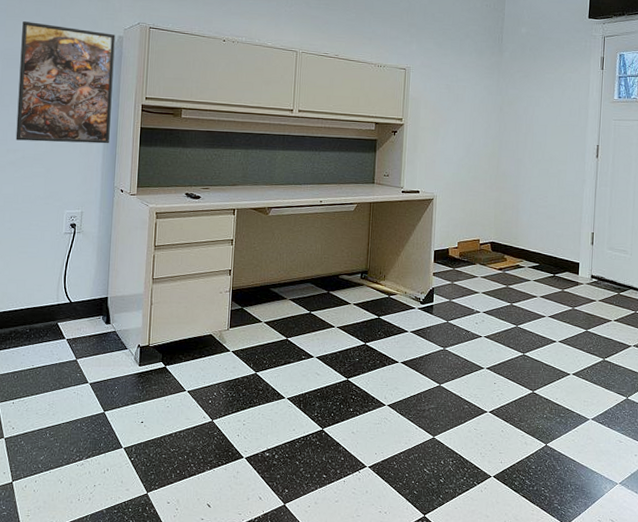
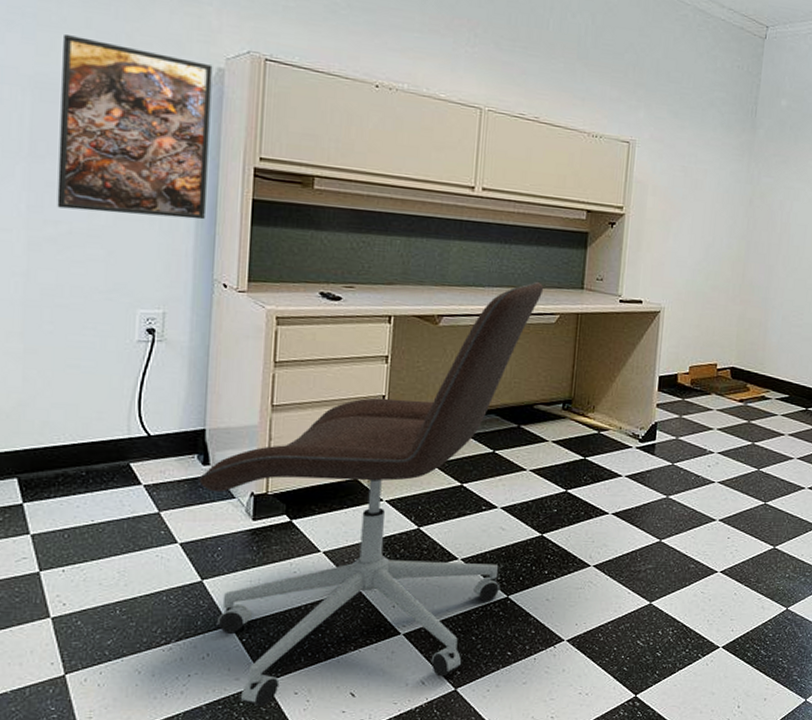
office chair: none [102,178,345,512] -> present [197,281,544,706]

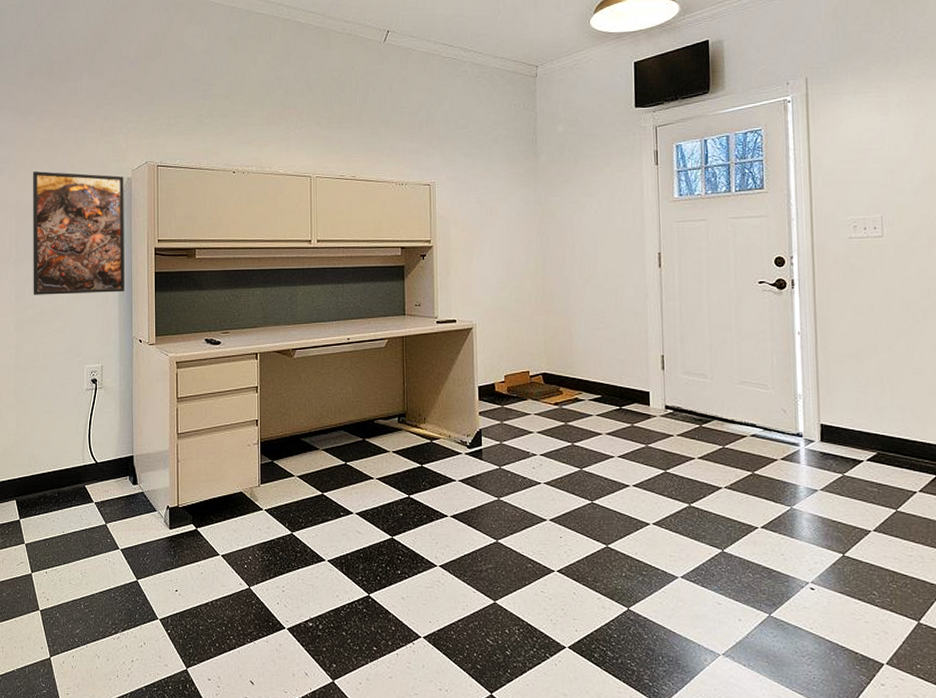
office chair: present [197,281,544,706] -> none [130,312,373,690]

